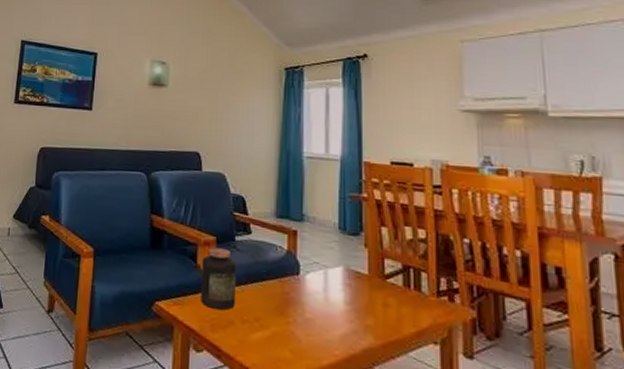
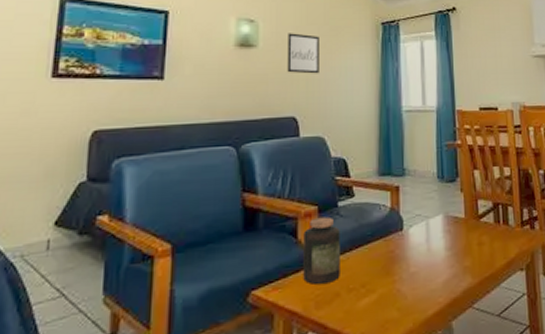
wall art: none [193,75,223,114] -> present [287,33,319,74]

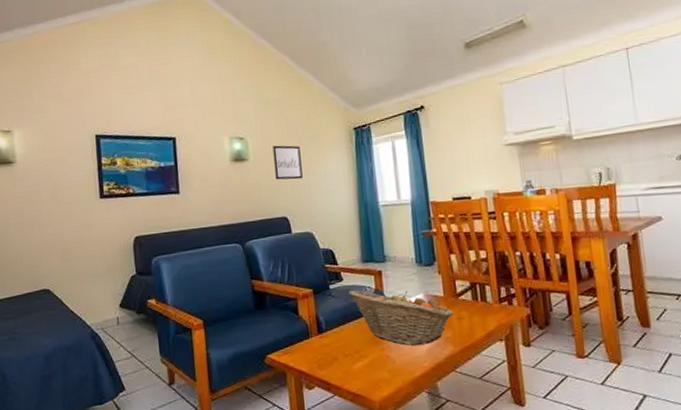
jar: present [303,217,340,285] -> none [303,297,337,351]
fruit basket: none [360,208,474,277] -> present [348,290,454,346]

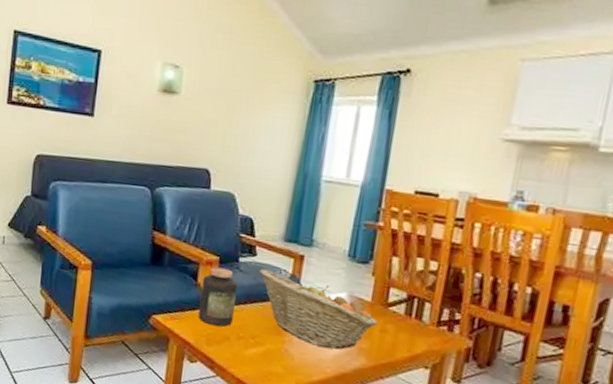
wall art: present [272,145,303,180] -> none [206,82,243,129]
jar: none [303,297,337,351] -> present [198,267,238,327]

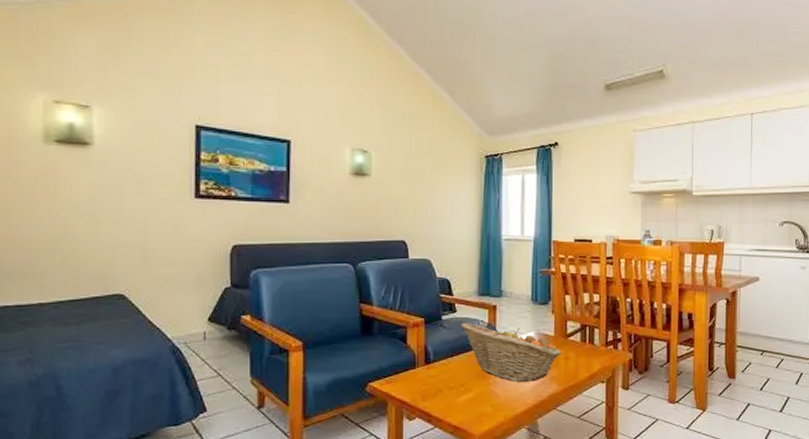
jar: present [198,267,238,327] -> none [412,327,443,382]

